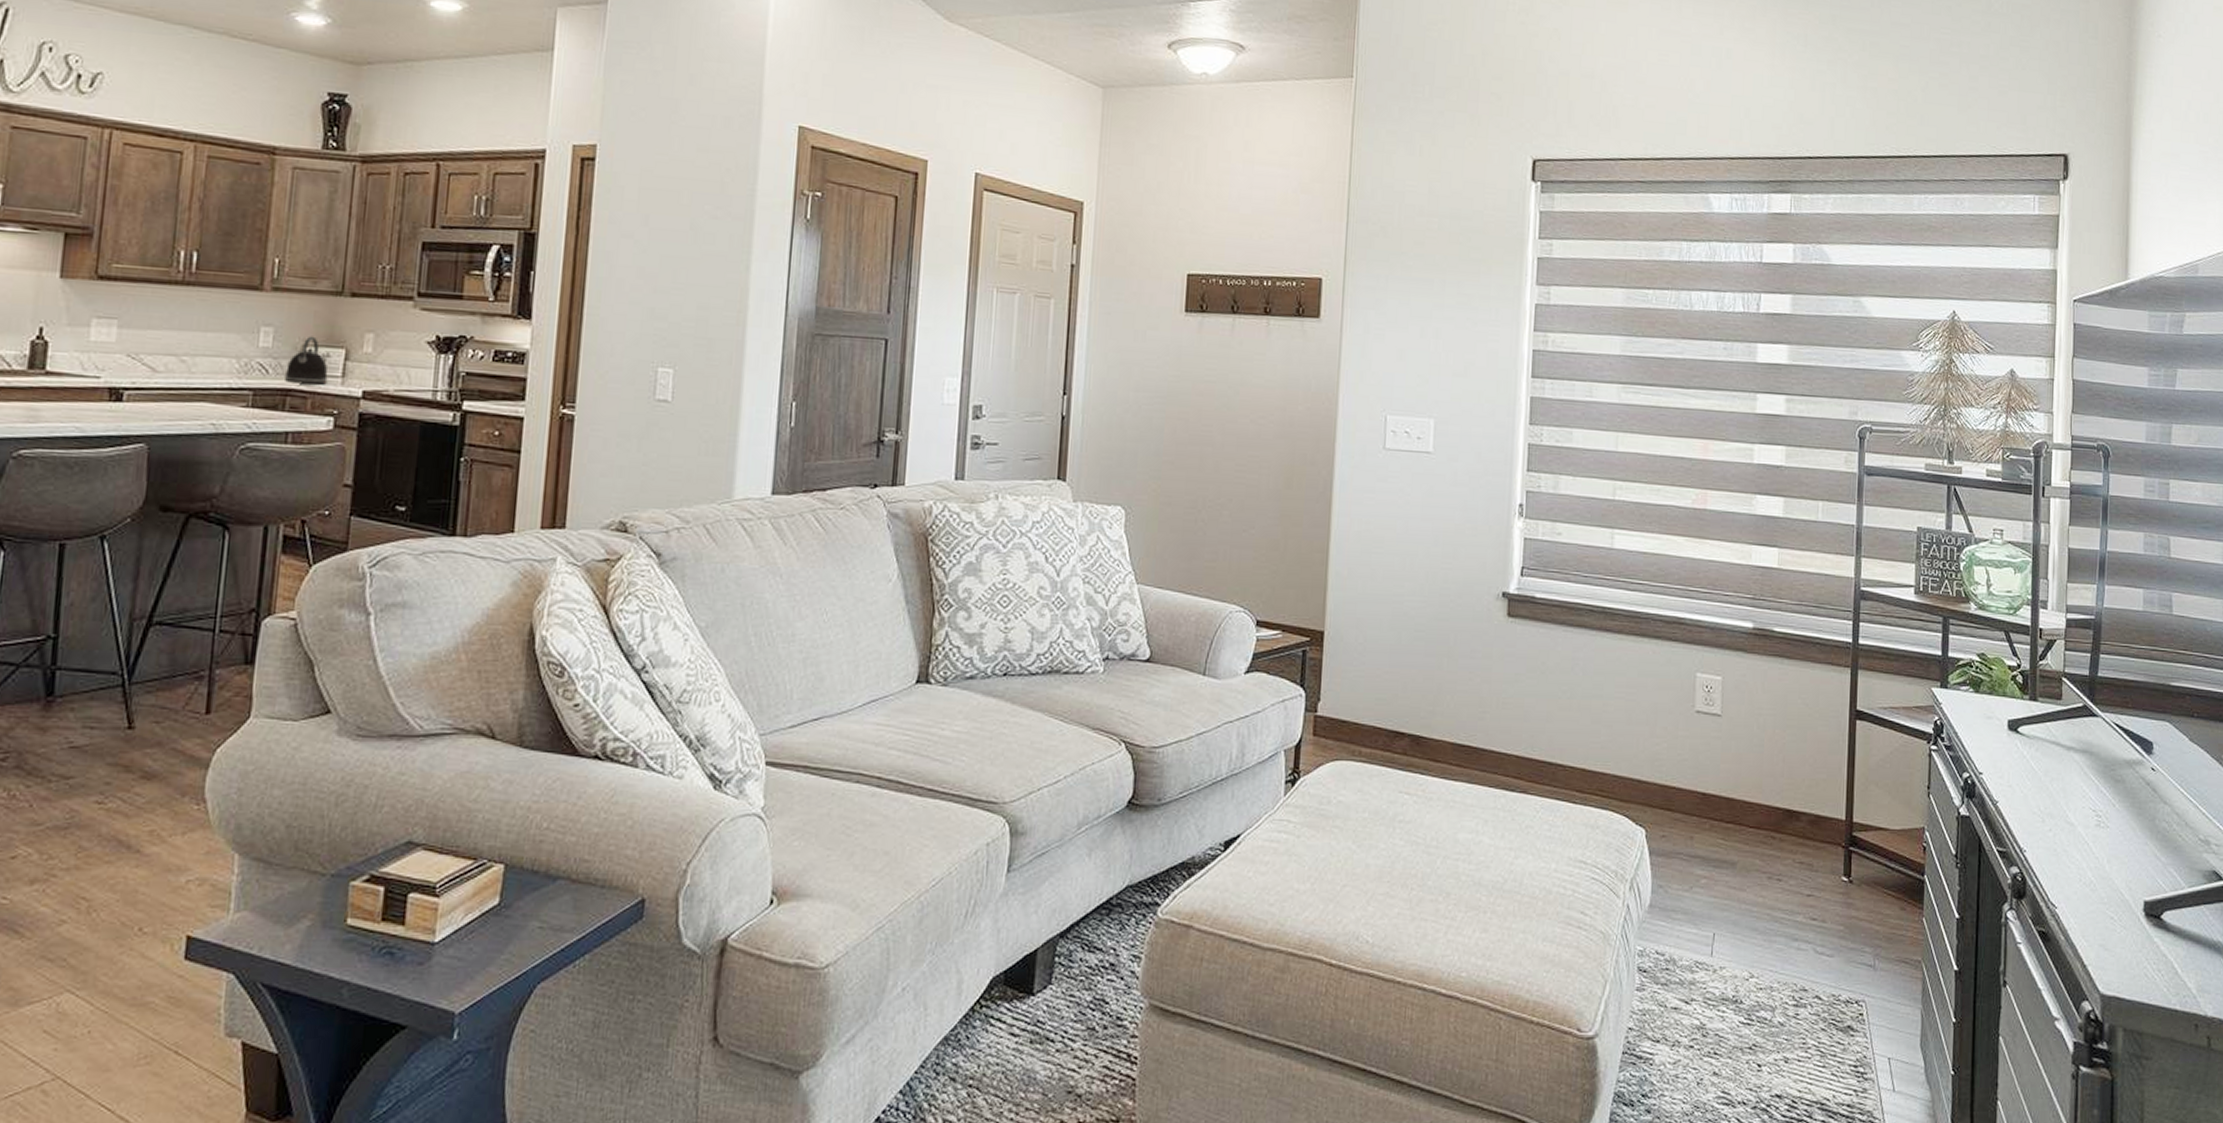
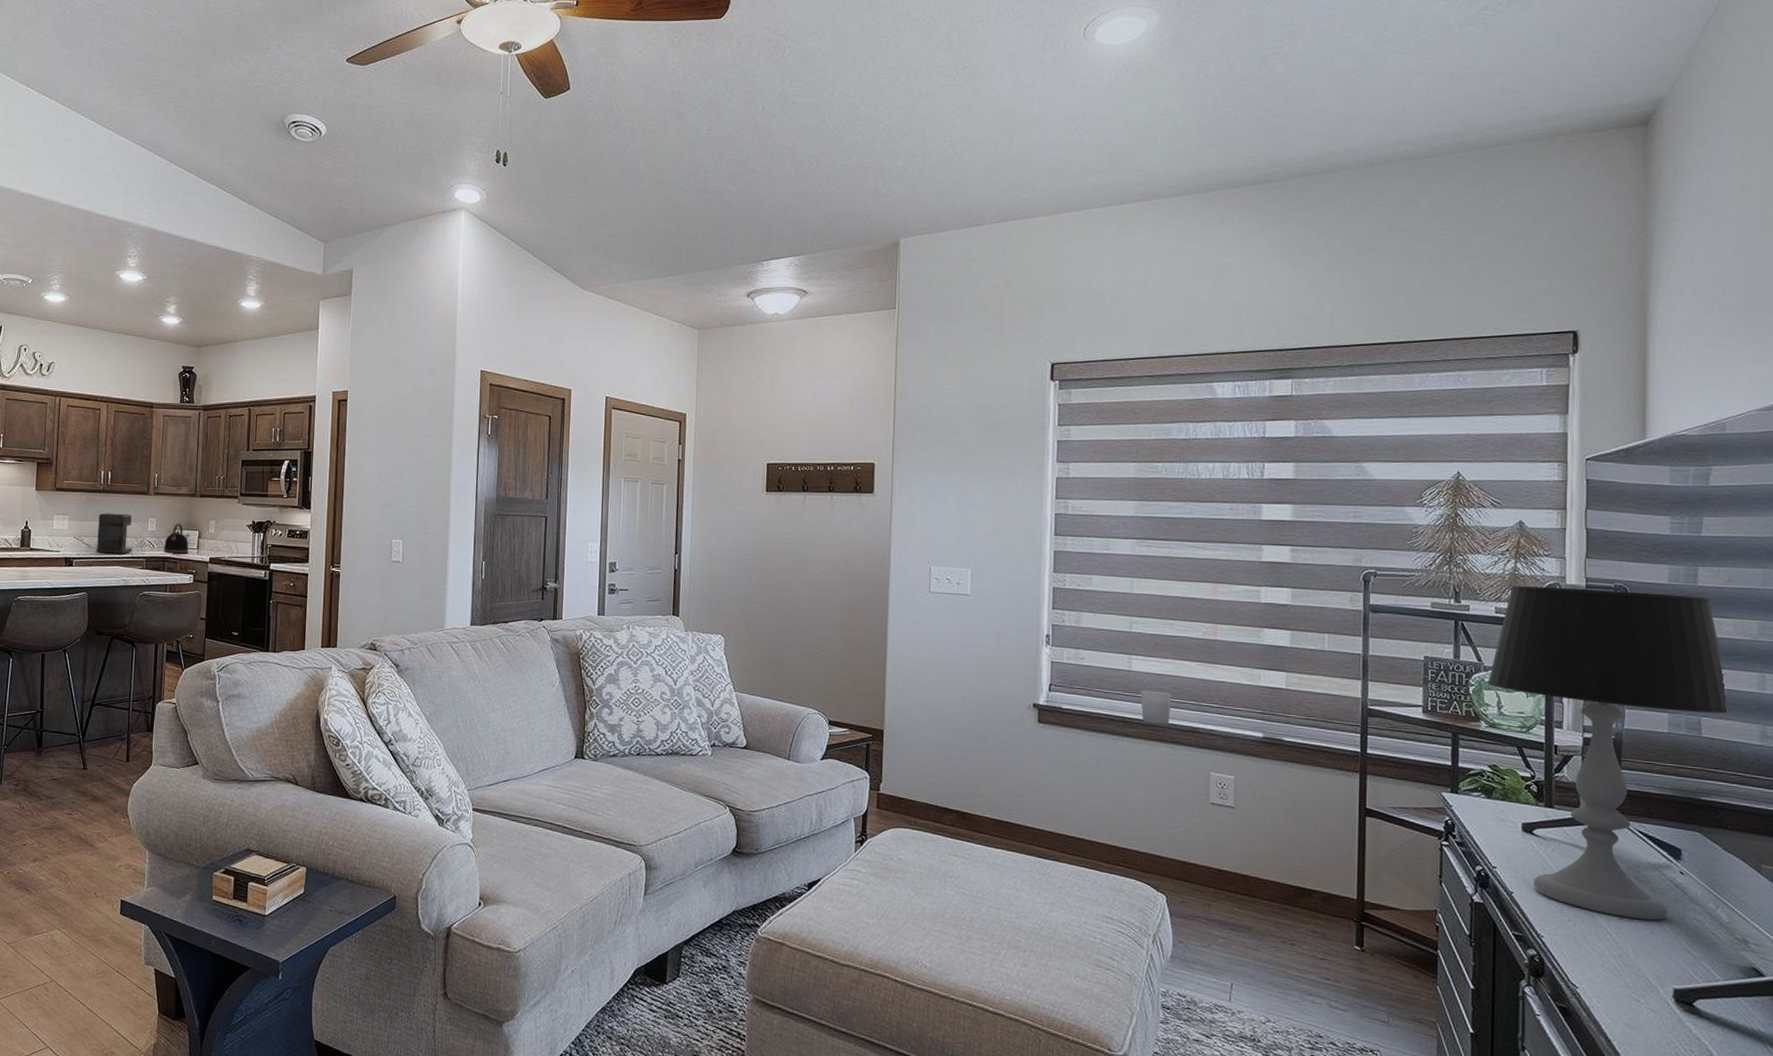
coffee maker: none [165,317,231,385] -> present [96,513,132,555]
candle holder: none [1623,573,1657,616] -> present [1140,690,1172,726]
table lamp: none [1977,443,2196,825] -> present [1487,585,1728,921]

